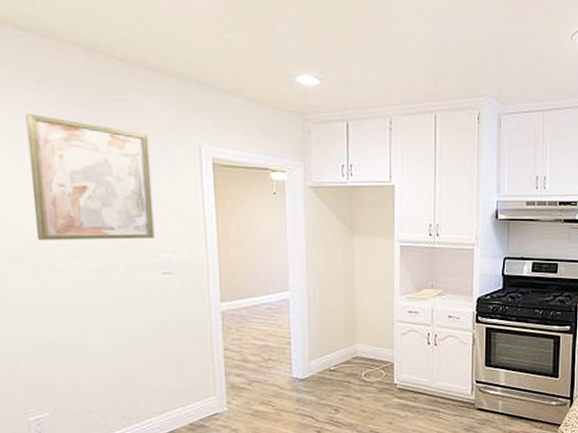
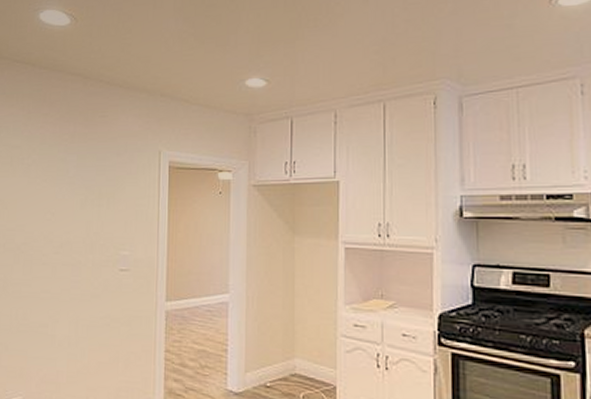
wall art: present [25,114,155,241] -> none [34,133,121,239]

